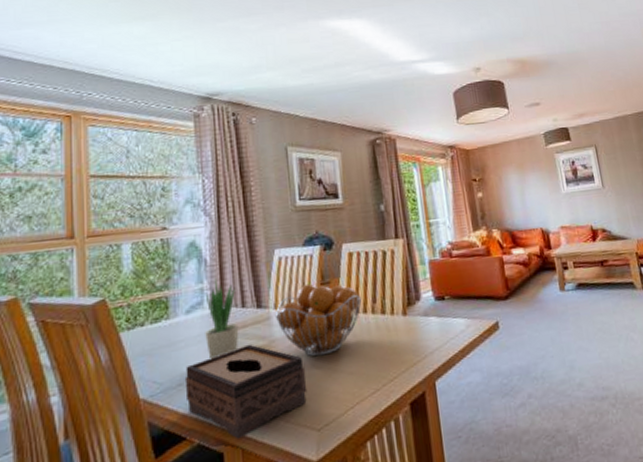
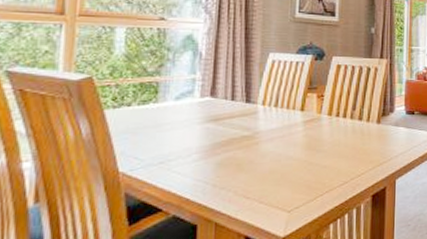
tissue box: present [184,344,307,439] -> none [166,133,284,214]
potted plant: present [205,278,239,360] -> none [192,71,227,143]
fruit basket: present [275,283,362,357] -> none [262,87,343,150]

